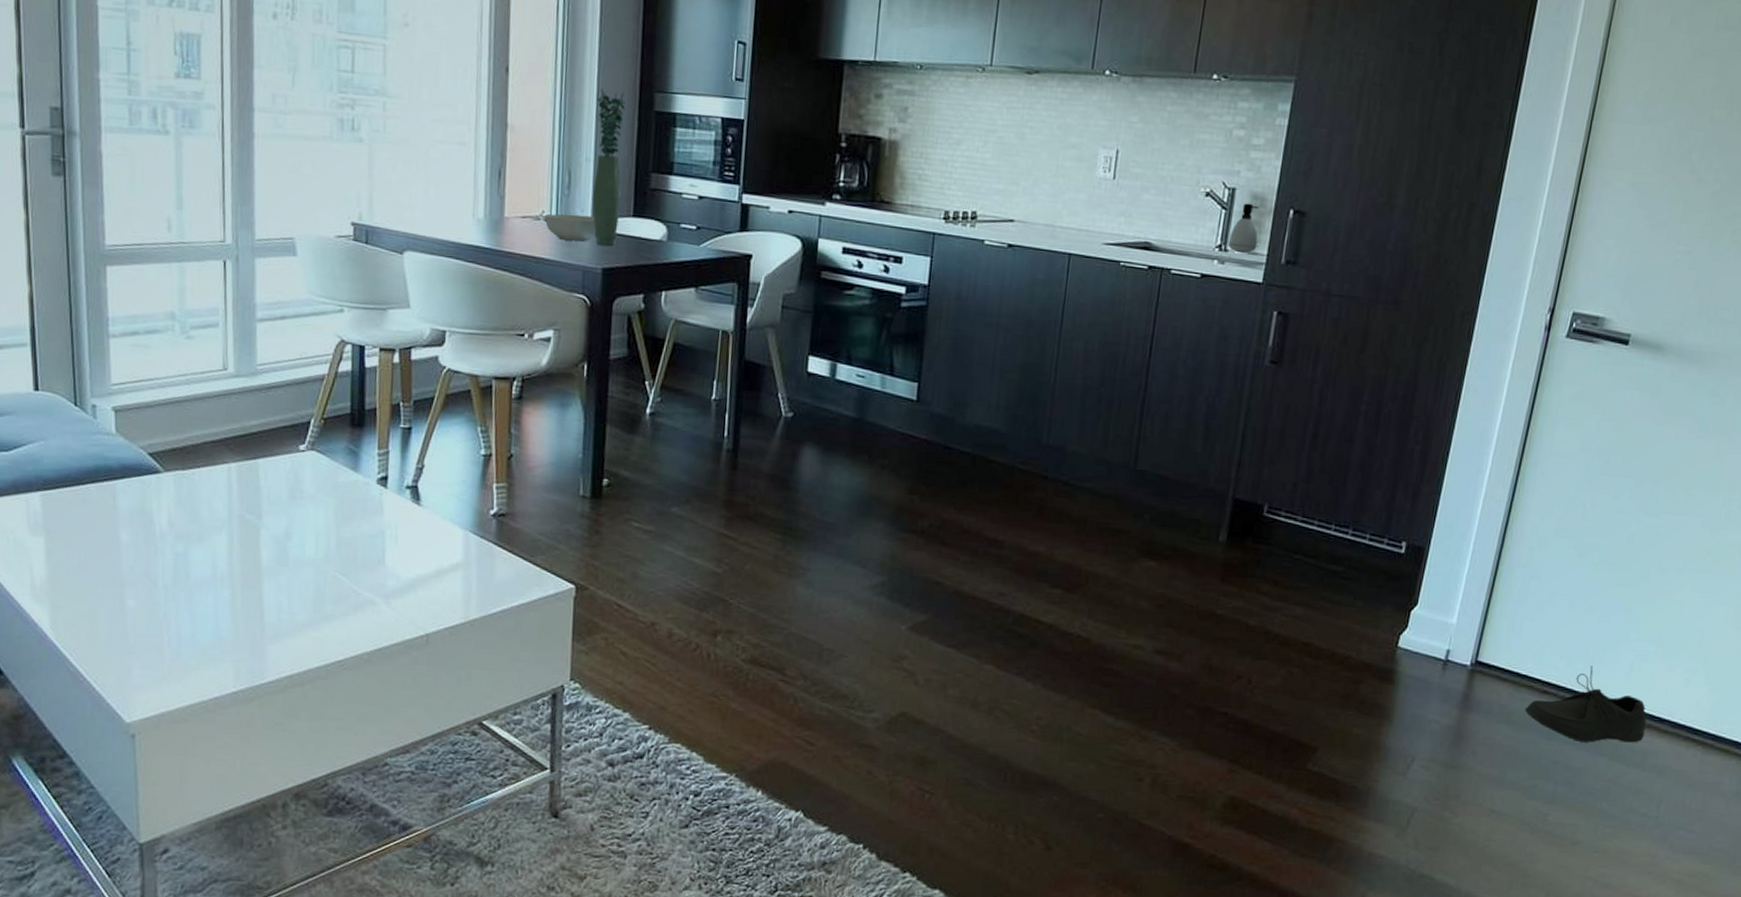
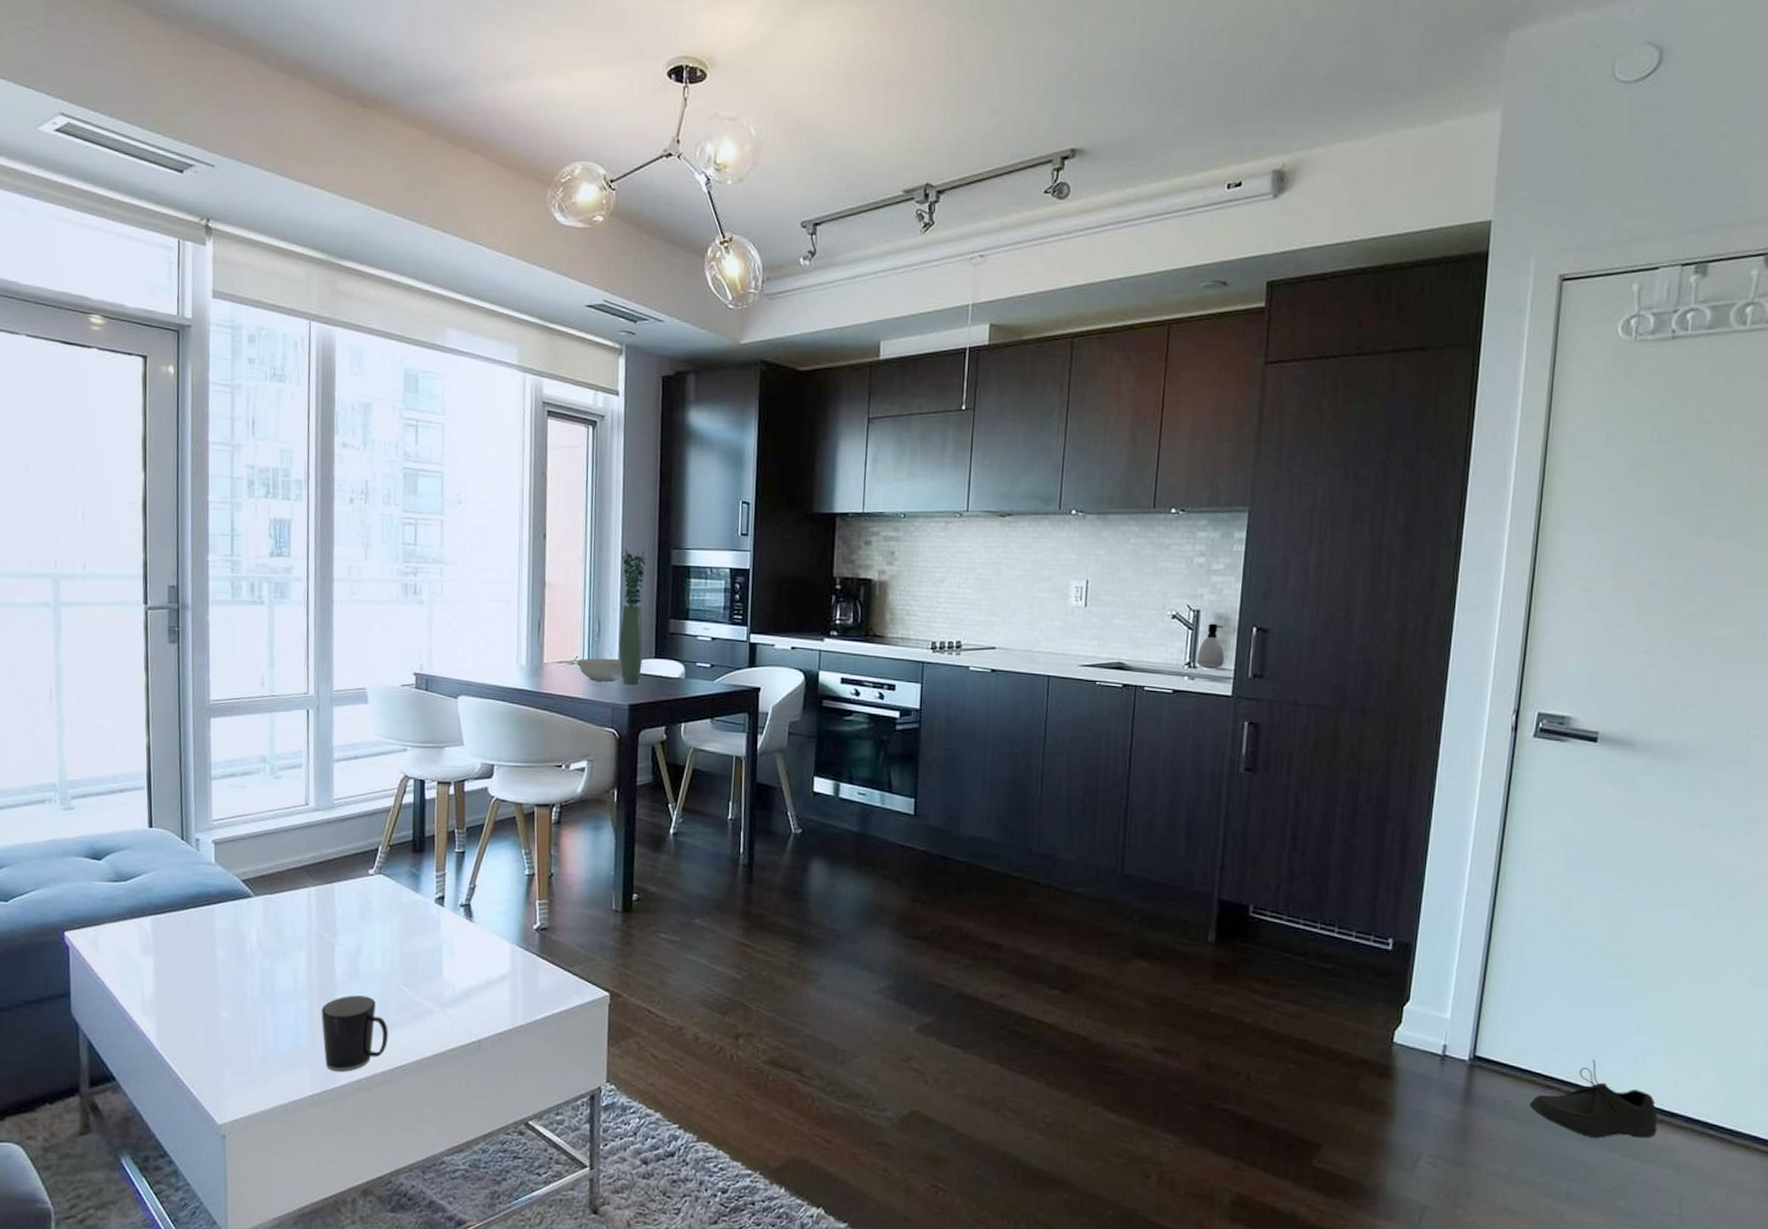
mug: none [245,583,323,668] -> present [321,995,388,1073]

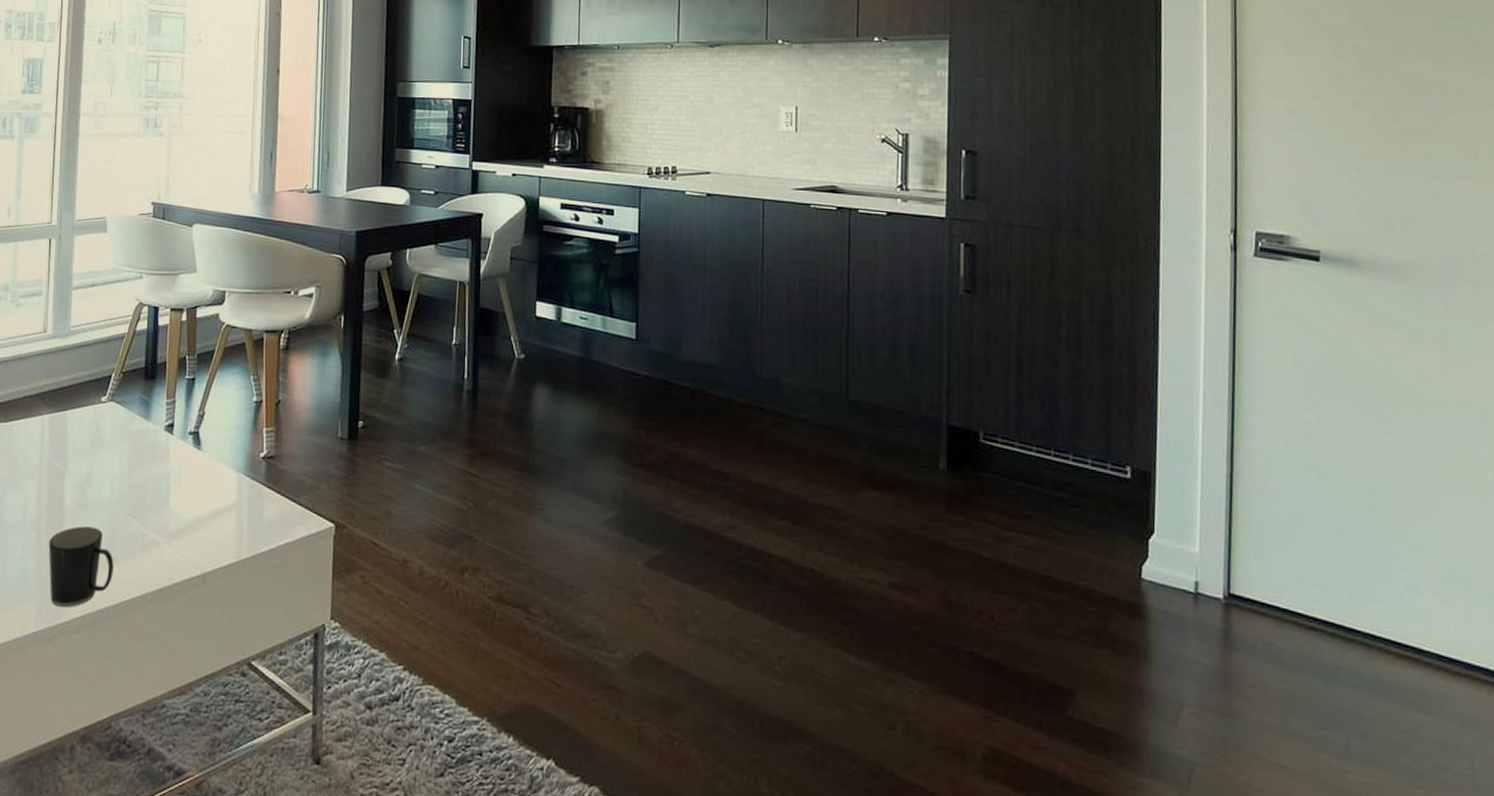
bowl: present [578,658,623,682] -> none [307,186,350,209]
vase: present [619,548,646,686] -> none [347,81,373,213]
soap dispenser: present [1196,623,1225,670] -> none [908,146,936,192]
shoe: present [1528,1059,1658,1139] -> none [1293,598,1435,687]

